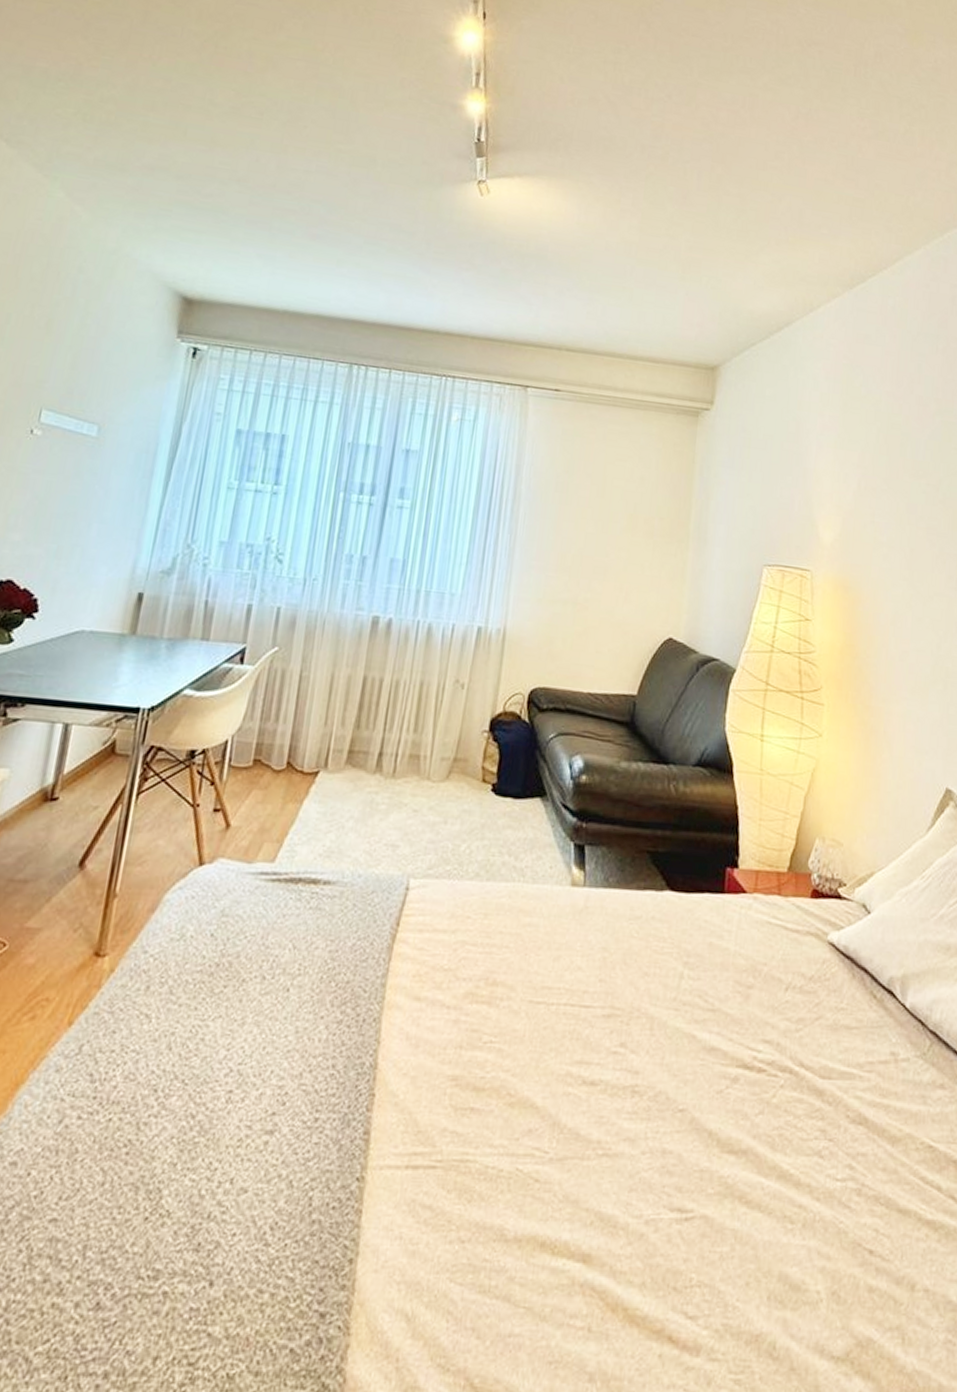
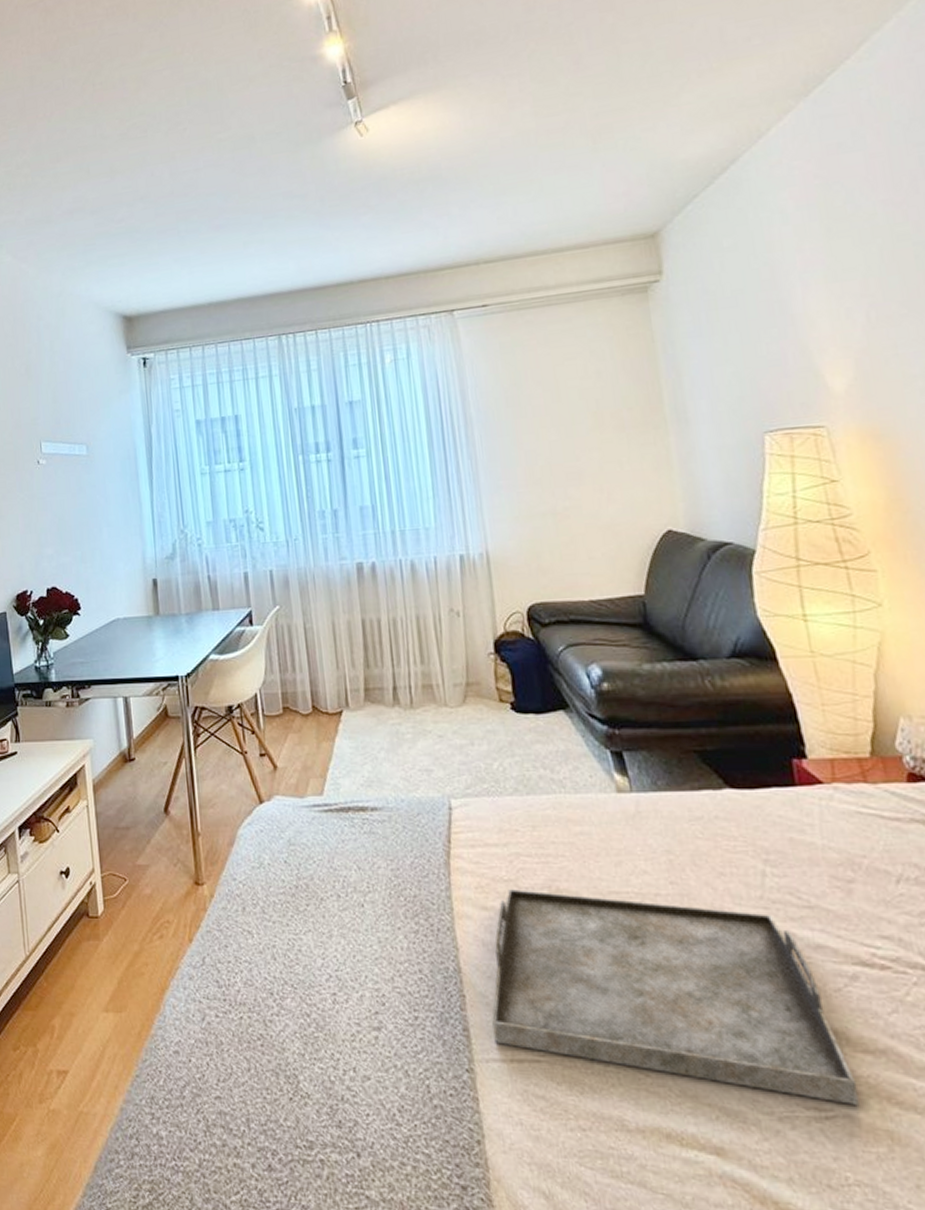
serving tray: none [394,979,718,1205] -> present [492,889,860,1105]

